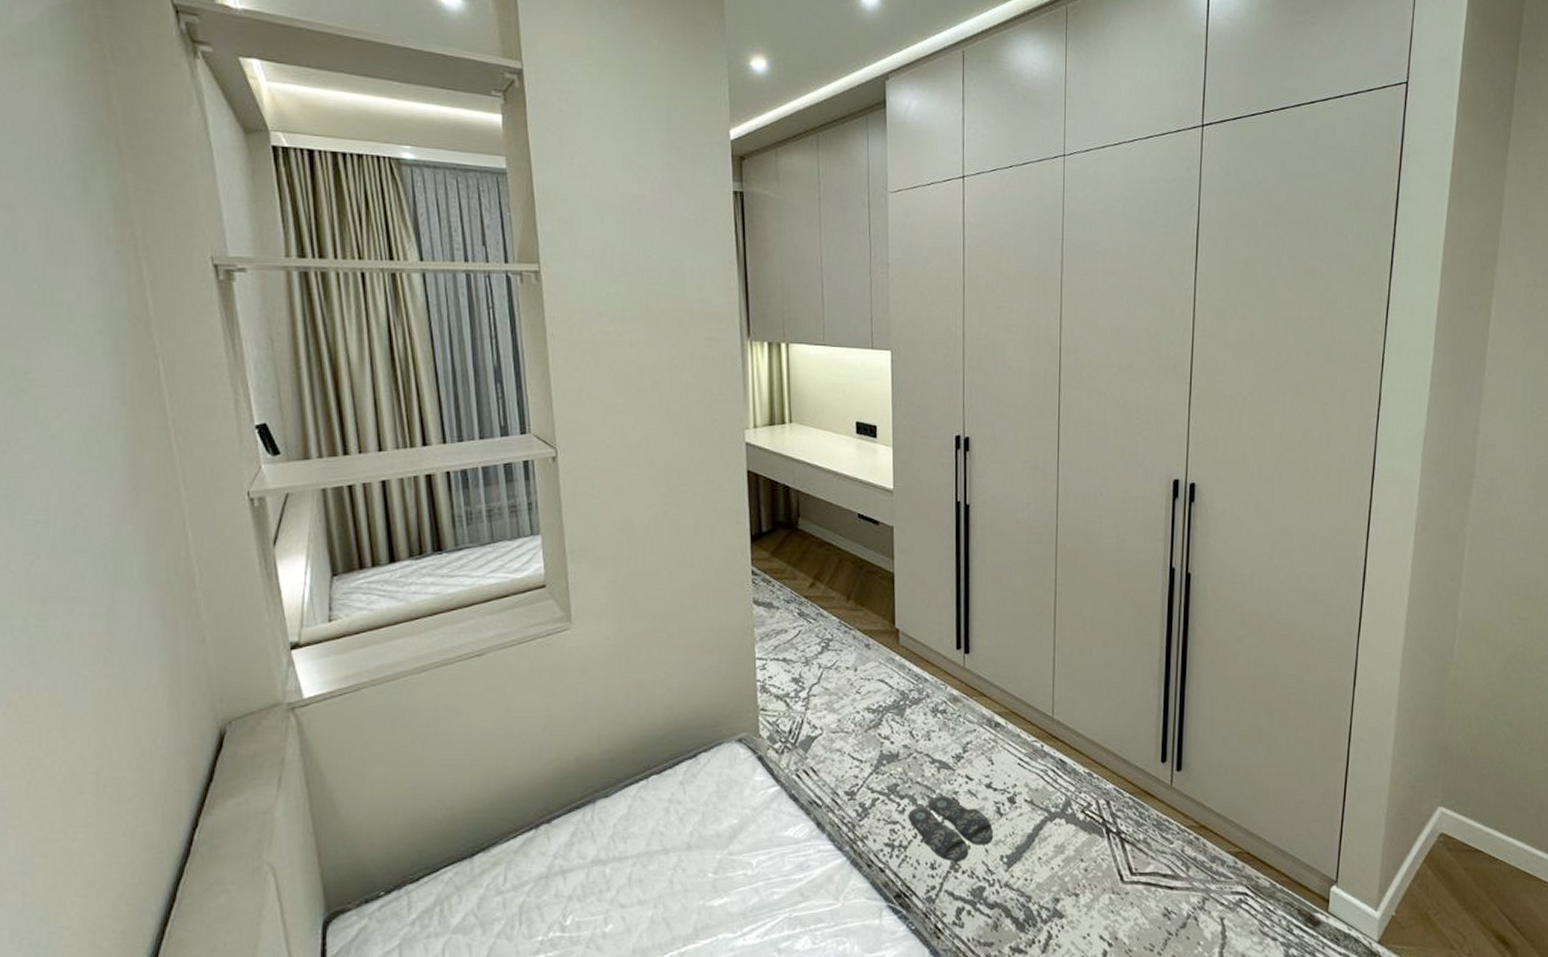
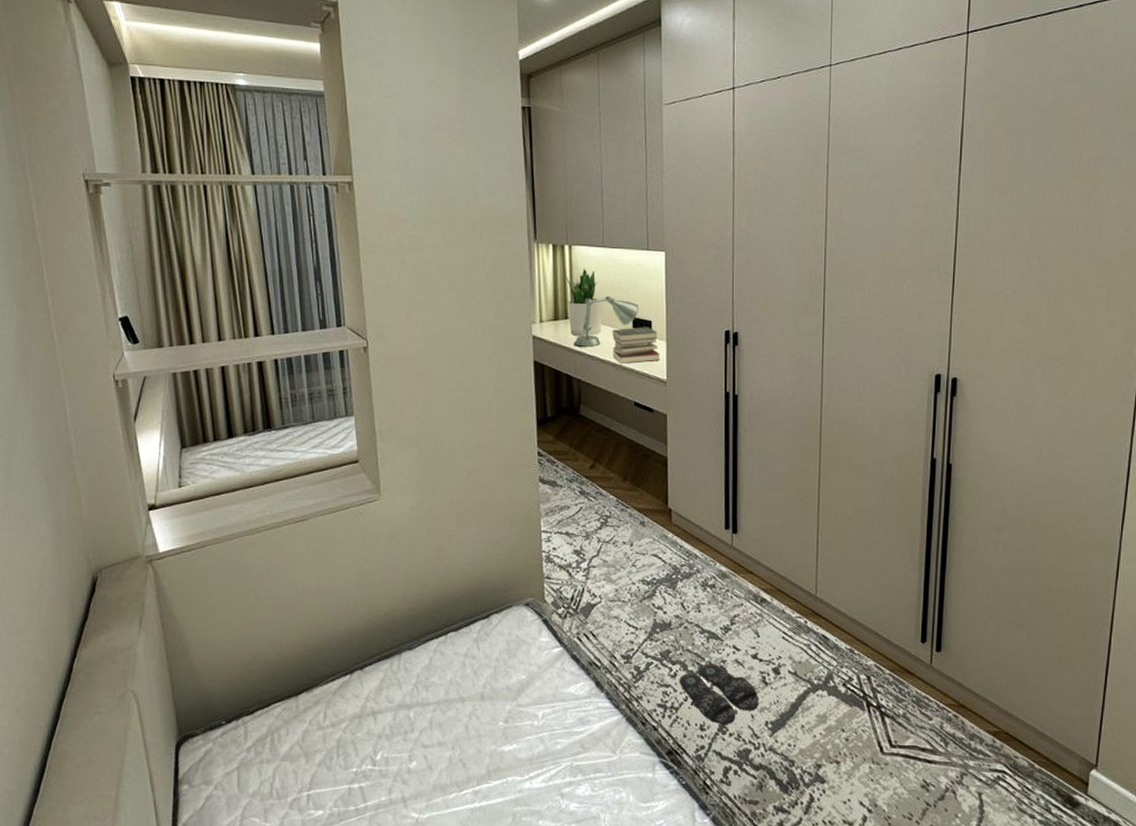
planter: none [780,368,823,443] -> present [563,268,603,337]
desk lamp: none [791,398,862,454] -> present [574,295,638,347]
books: none [834,432,886,473] -> present [612,327,660,365]

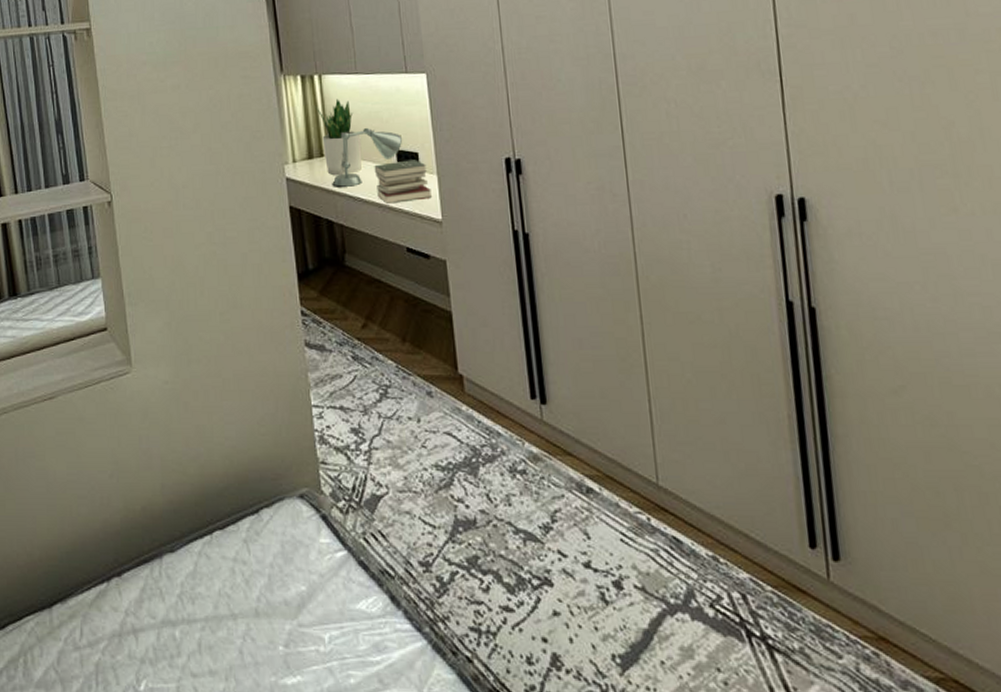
slippers: present [680,664,759,724] -> none [494,574,601,657]

